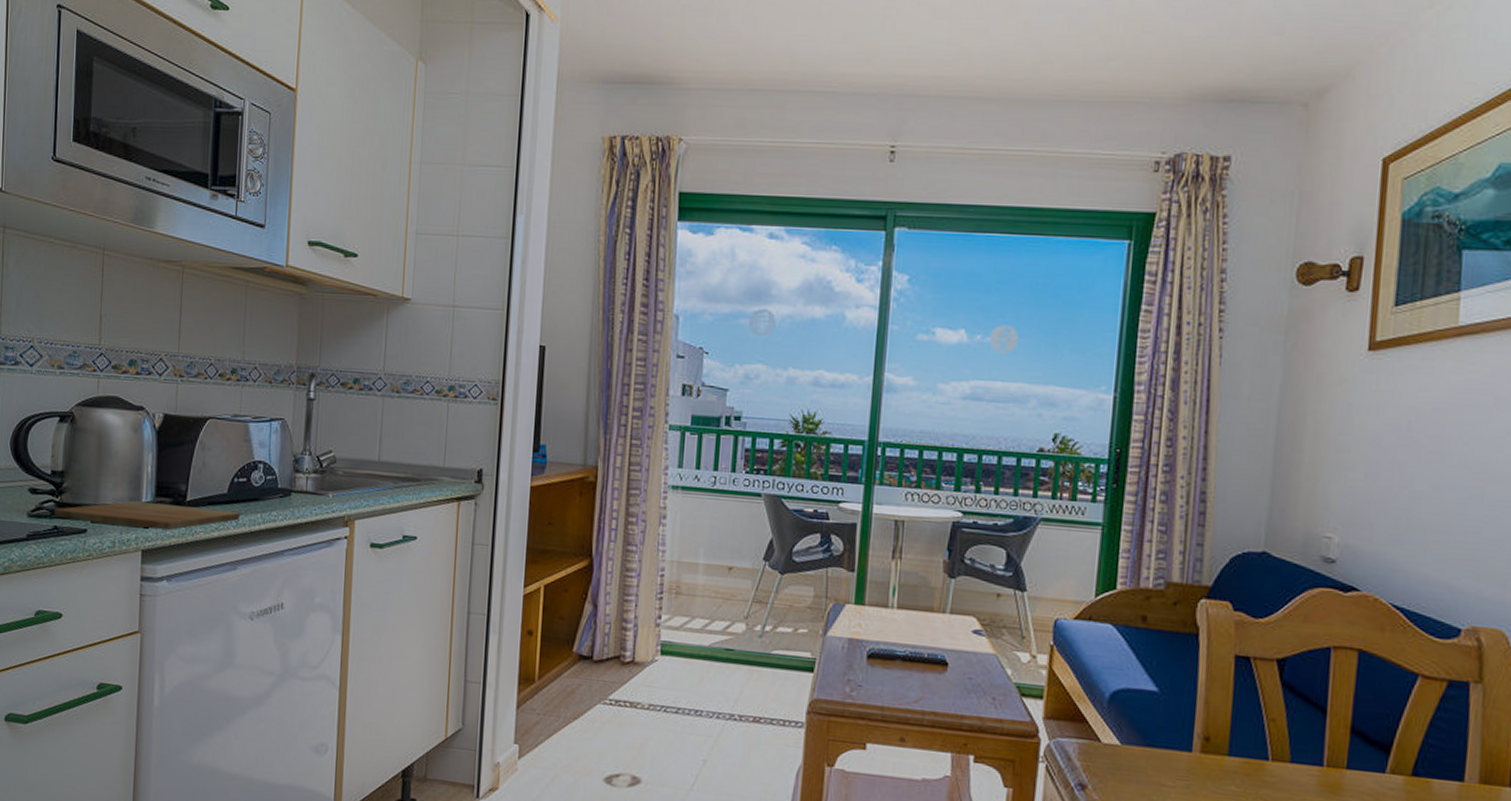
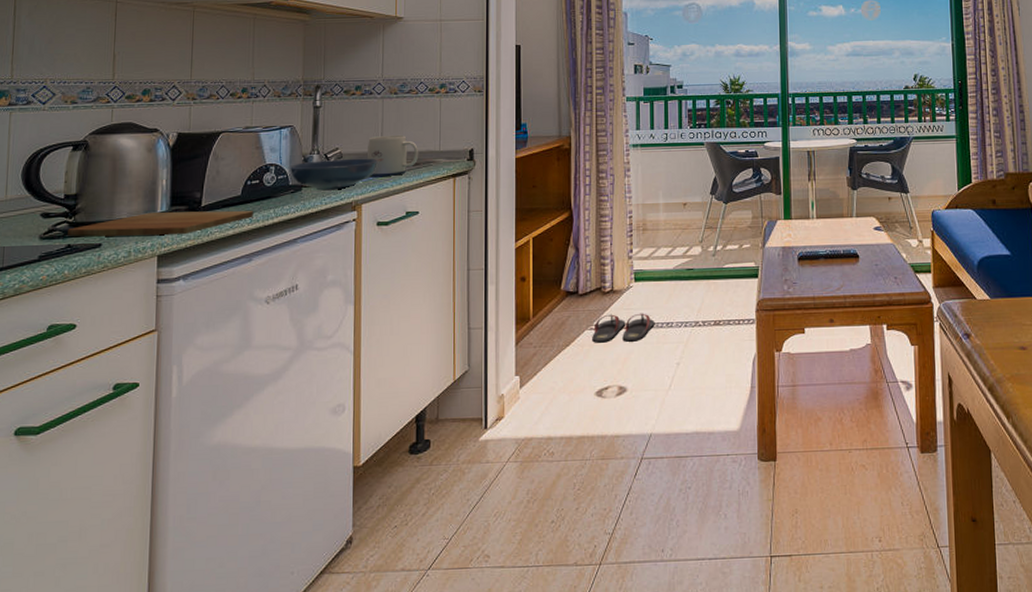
bowl: none [277,463,376,500] -> present [288,158,379,191]
mug: none [362,441,421,491] -> present [366,135,419,177]
sandal: none [605,689,681,727] -> present [592,313,655,343]

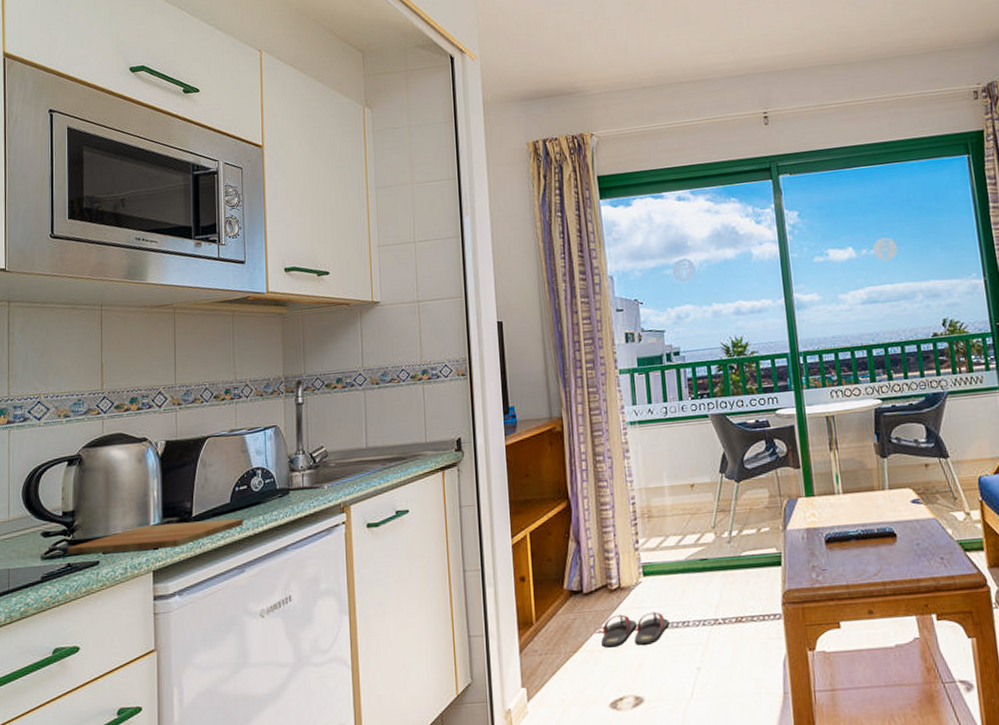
bowl: present [288,158,379,191] -> none [274,455,365,494]
mug: present [366,135,419,177] -> none [352,428,405,475]

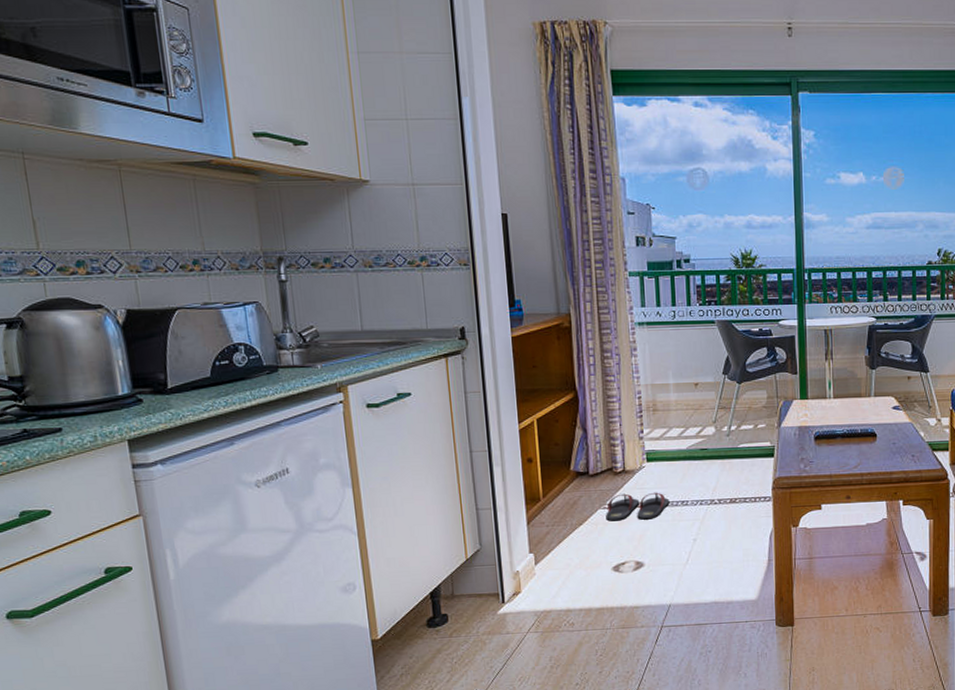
cutting board: present [67,518,243,556] -> none [20,392,228,422]

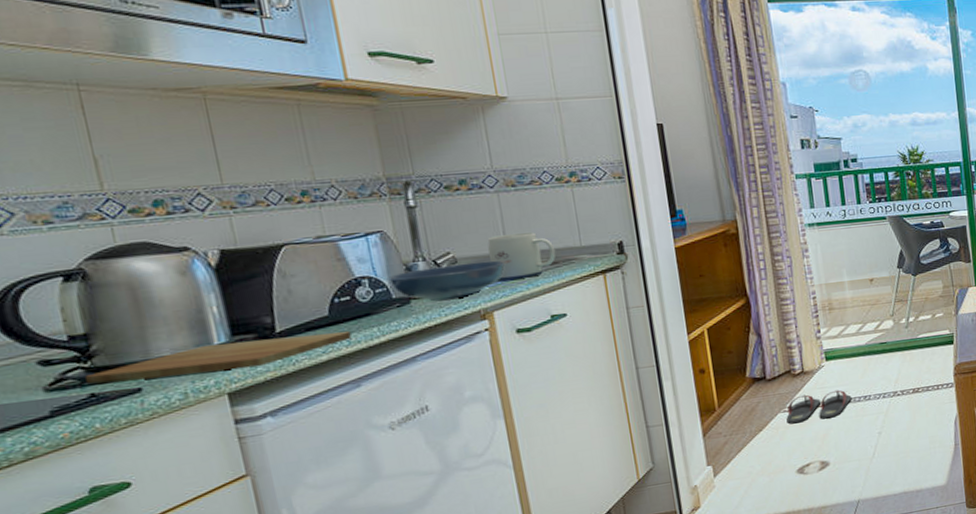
cutting board: none [20,392,228,422] -> present [85,331,352,386]
bowl: none [259,337,361,372] -> present [386,260,506,302]
mug: none [345,313,405,357] -> present [487,232,556,281]

